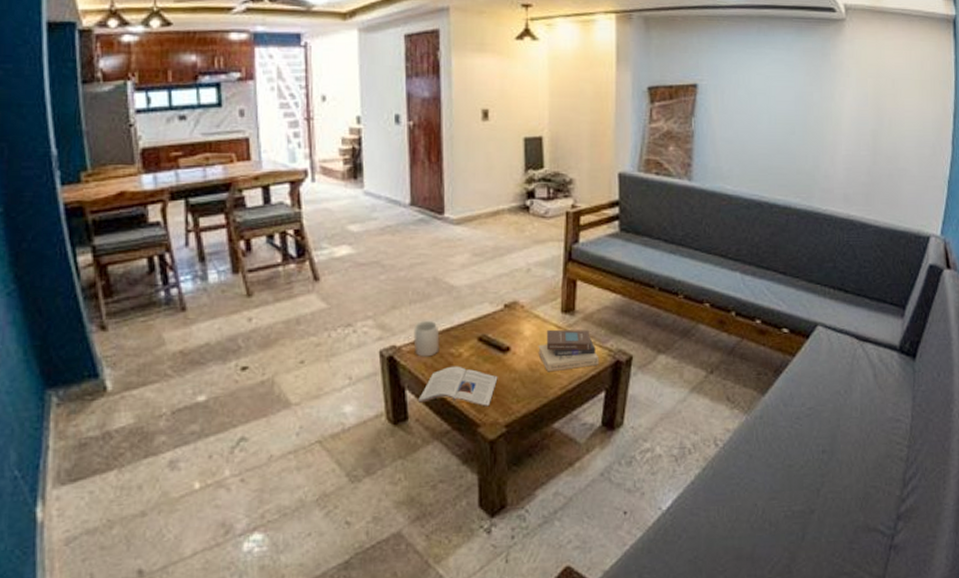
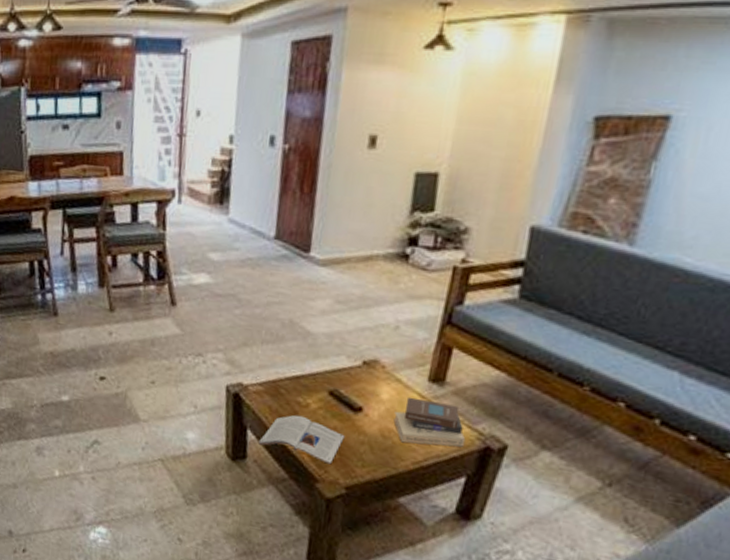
mug: present [413,321,440,357] -> none [261,363,289,401]

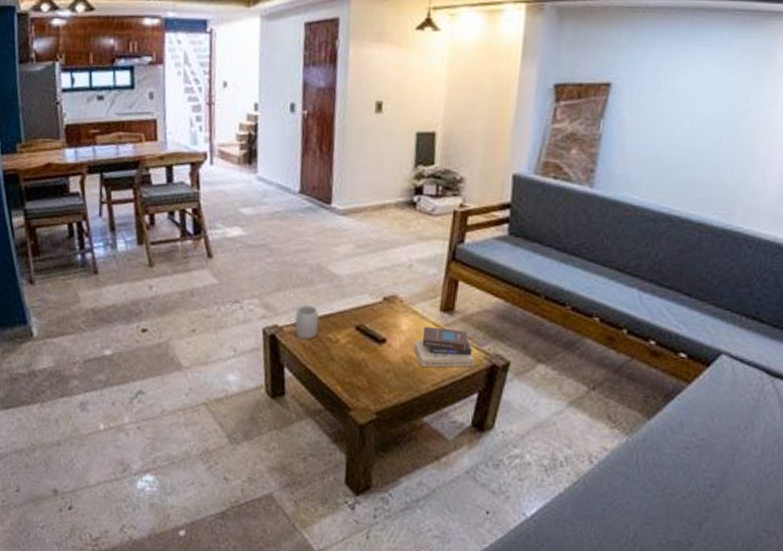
magazine: present [259,415,345,465] -> none [295,350,372,393]
mug: none [261,363,289,401] -> present [294,305,319,339]

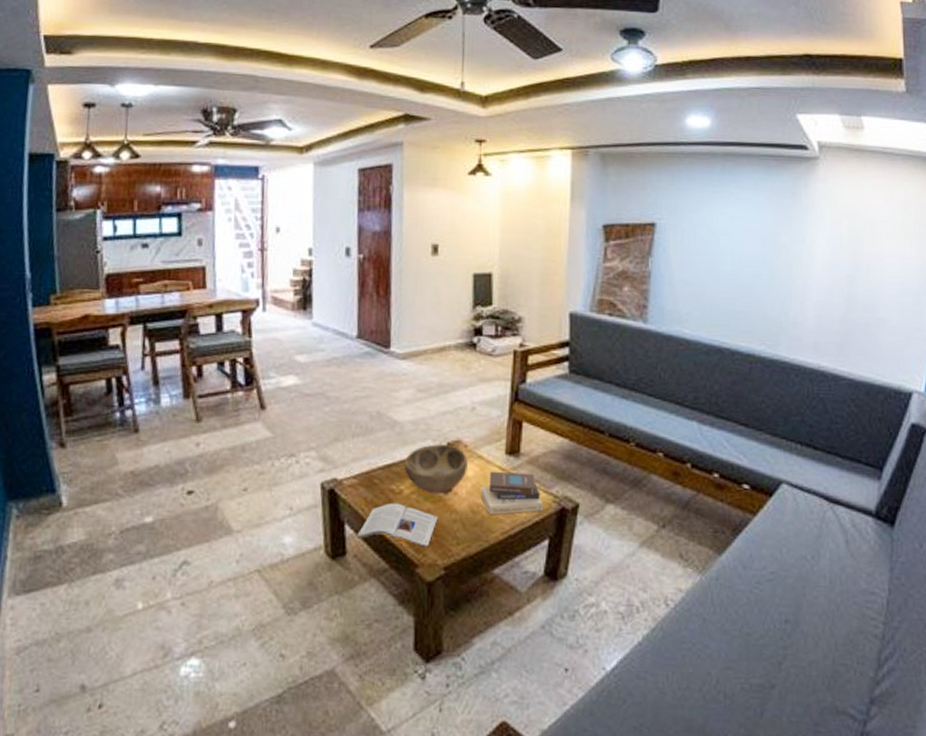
mug: present [294,305,319,339] -> none [355,455,381,492]
magazine: none [295,350,372,393] -> present [357,503,438,547]
decorative bowl: none [341,297,403,345] -> present [404,443,468,494]

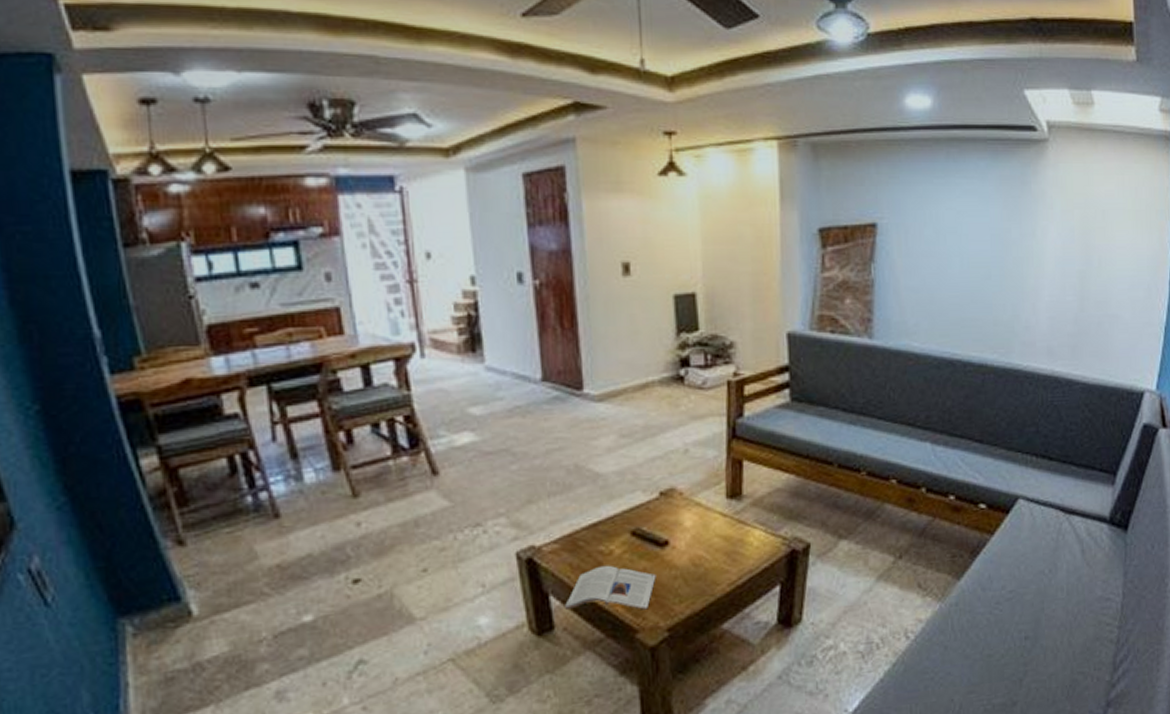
decorative bowl: present [404,443,468,494] -> none [612,493,685,551]
books: present [480,471,544,516] -> none [701,516,773,567]

